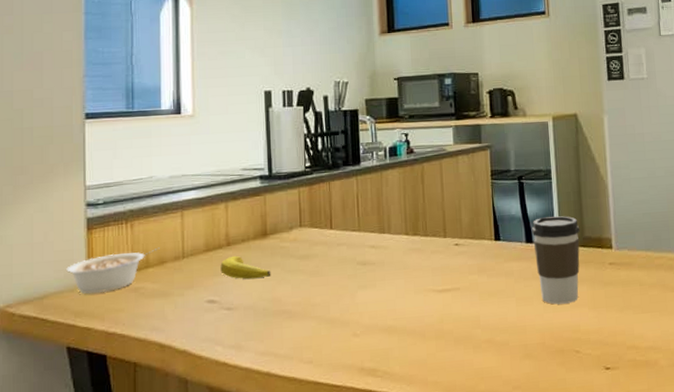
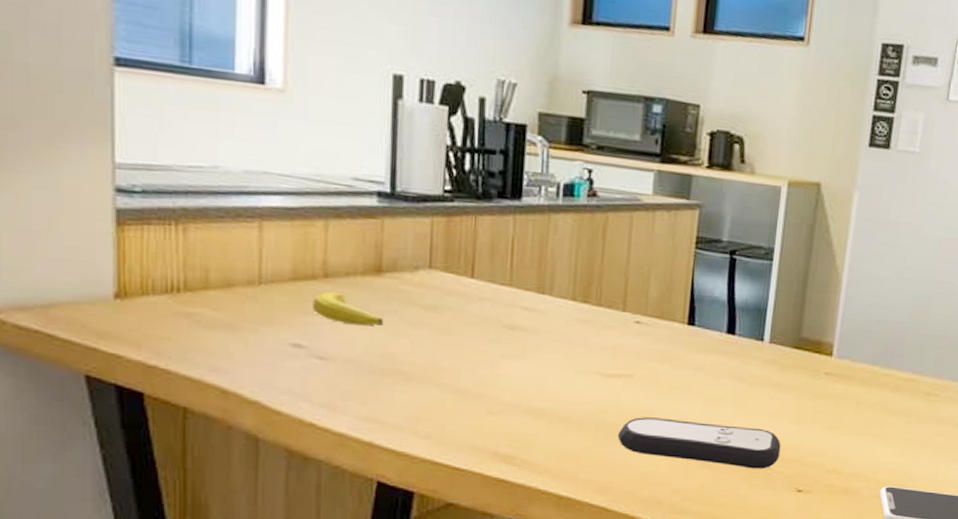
legume: present [66,247,160,294] -> none [84,262,226,313]
remote control: none [454,318,586,354] -> present [617,417,781,469]
coffee cup: present [531,216,580,305] -> none [735,306,798,412]

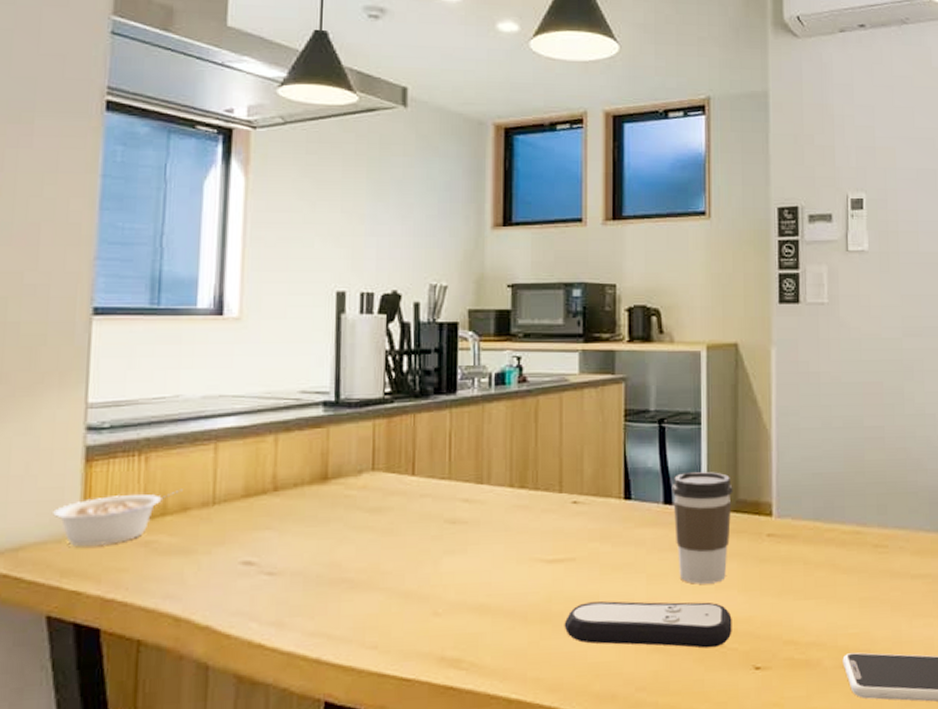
legume: none [84,262,226,313] -> present [53,489,183,547]
banana: present [312,291,384,326] -> none [262,504,330,536]
coffee cup: none [735,306,798,412] -> present [671,472,733,584]

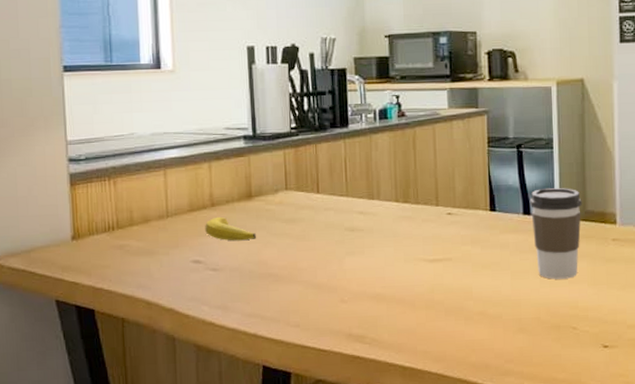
legume: present [53,489,183,547] -> none [52,205,144,250]
banana: none [262,504,330,536] -> present [205,216,257,241]
remote control: present [564,601,732,648] -> none [444,292,584,330]

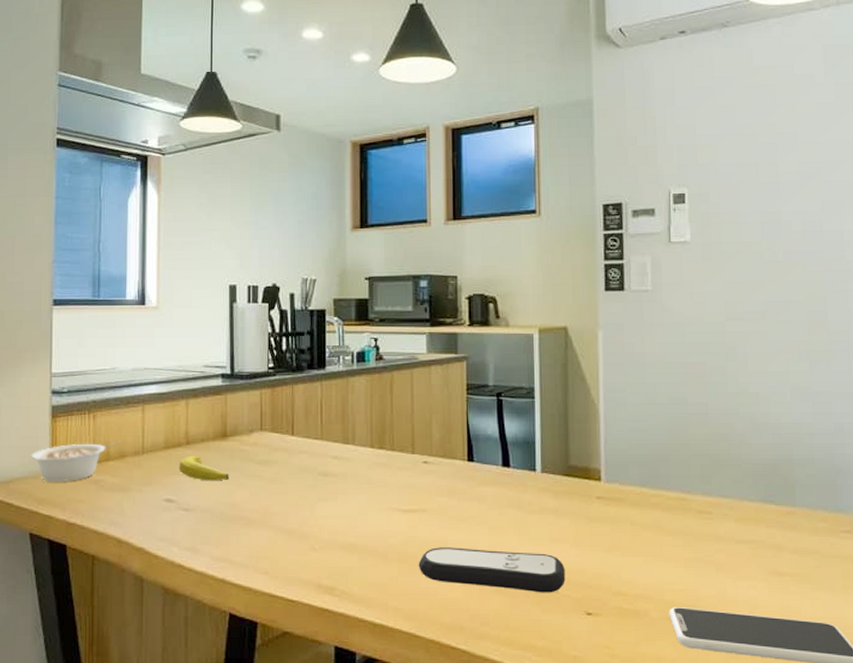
legume: none [52,205,144,250] -> present [31,440,120,483]
remote control: none [444,292,584,330] -> present [418,547,566,593]
coffee cup: present [529,188,582,279] -> none [509,440,565,537]

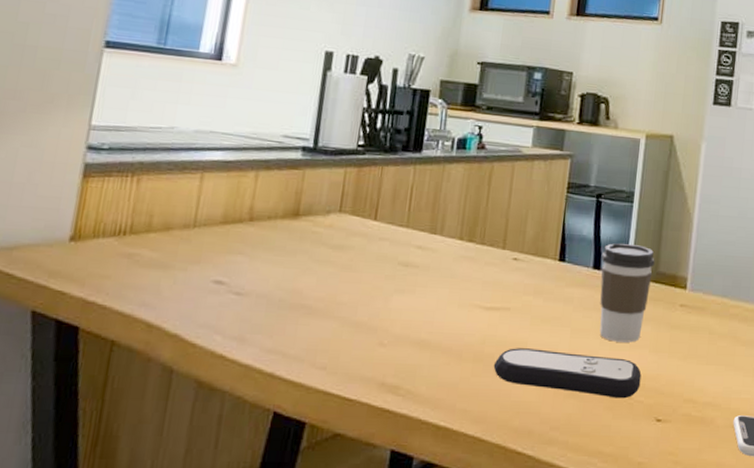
legume: present [31,440,120,483] -> none [48,209,168,253]
banana: present [179,455,230,481] -> none [236,233,296,264]
coffee cup: none [509,440,565,537] -> present [599,243,655,343]

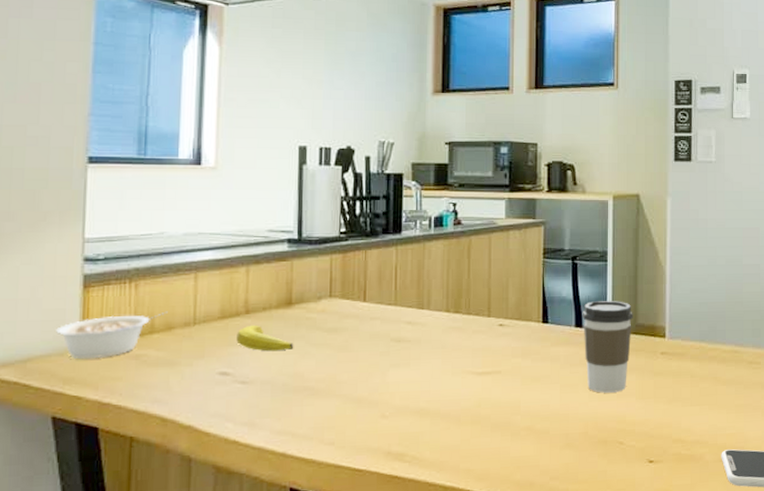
legume: none [48,209,168,253] -> present [56,311,168,360]
banana: none [236,233,296,264] -> present [236,324,294,352]
remote control: present [493,348,642,399] -> none [491,406,631,445]

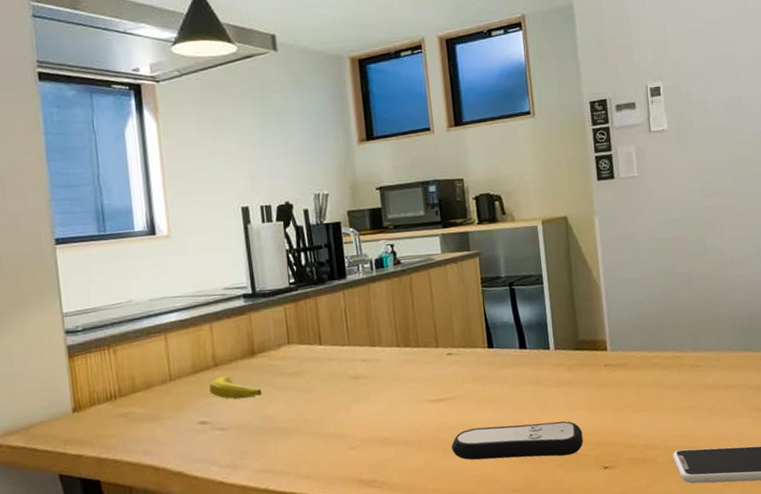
legume: present [56,311,168,360] -> none [51,371,146,422]
remote control: none [491,406,631,445] -> present [451,421,584,460]
coffee cup: present [582,301,633,393] -> none [524,320,575,408]

